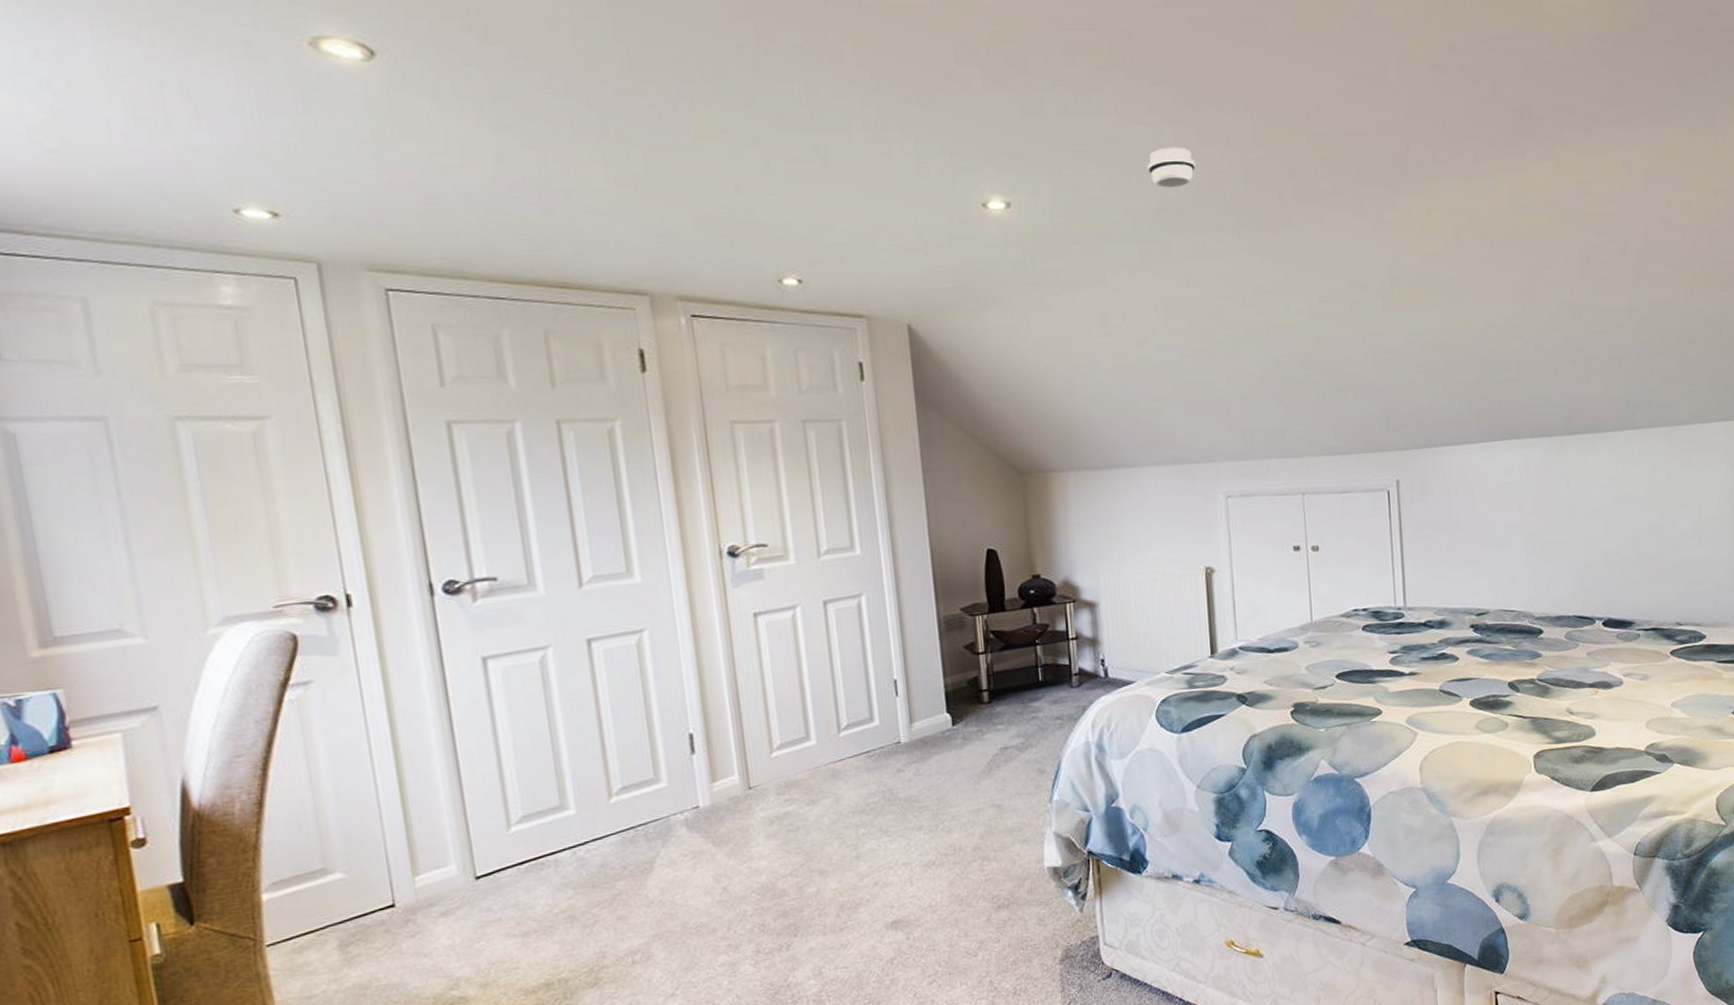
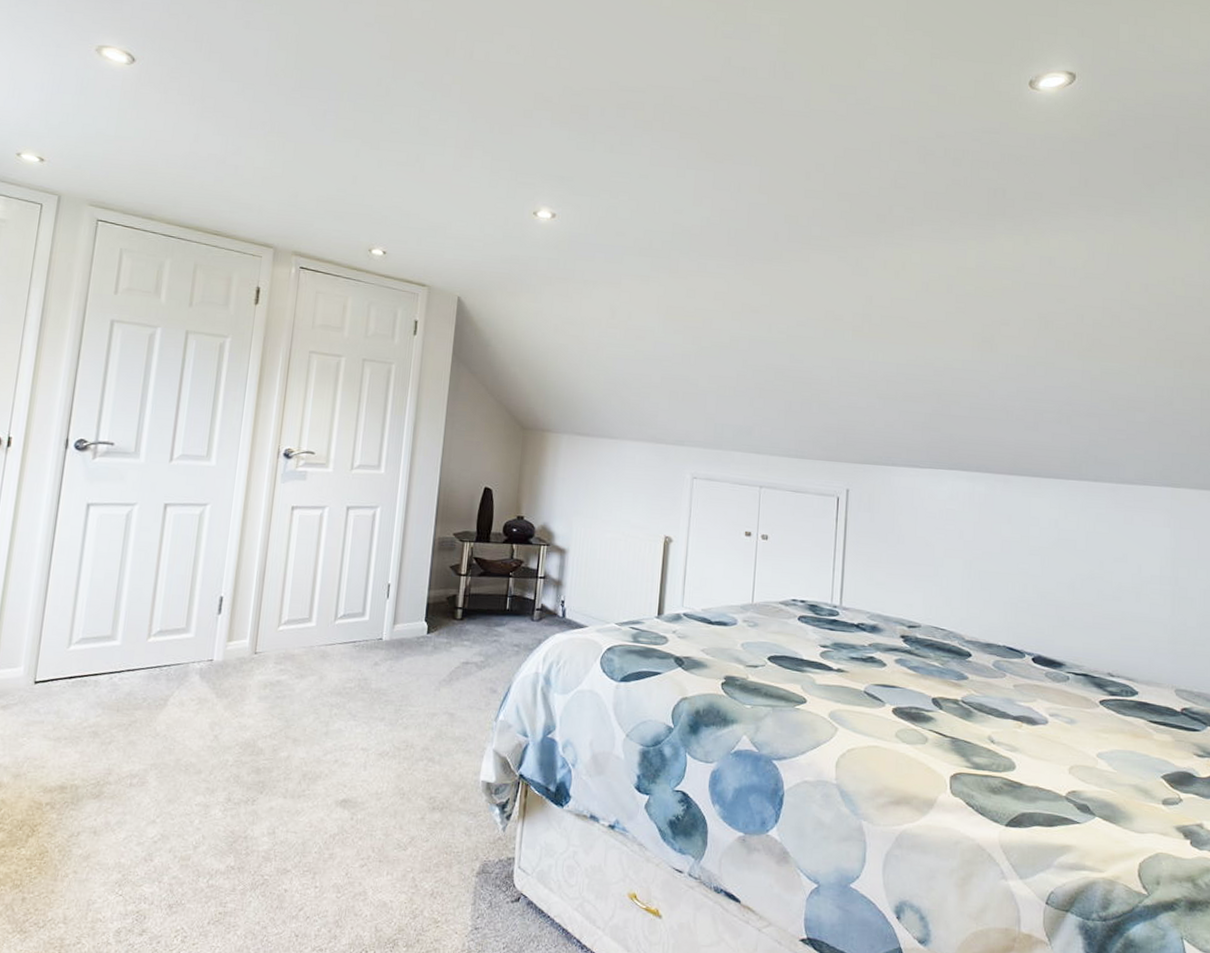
smoke detector: present [1147,147,1196,188] -> none [669,186,709,219]

